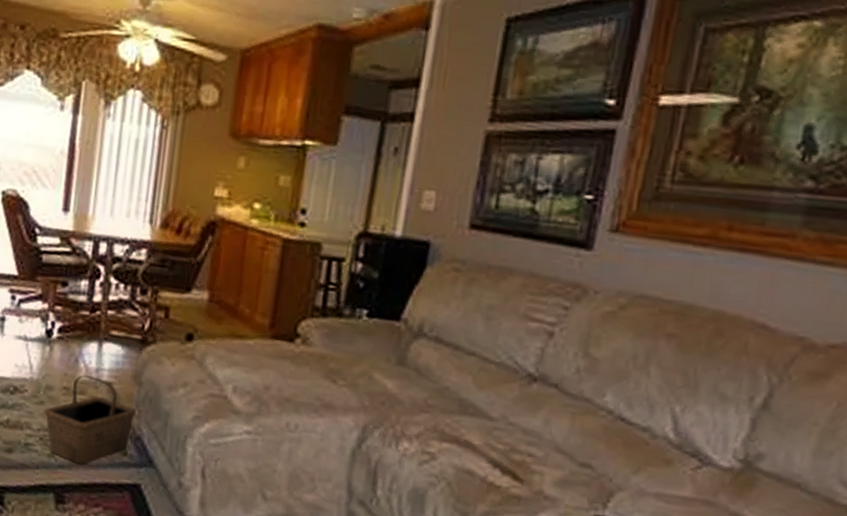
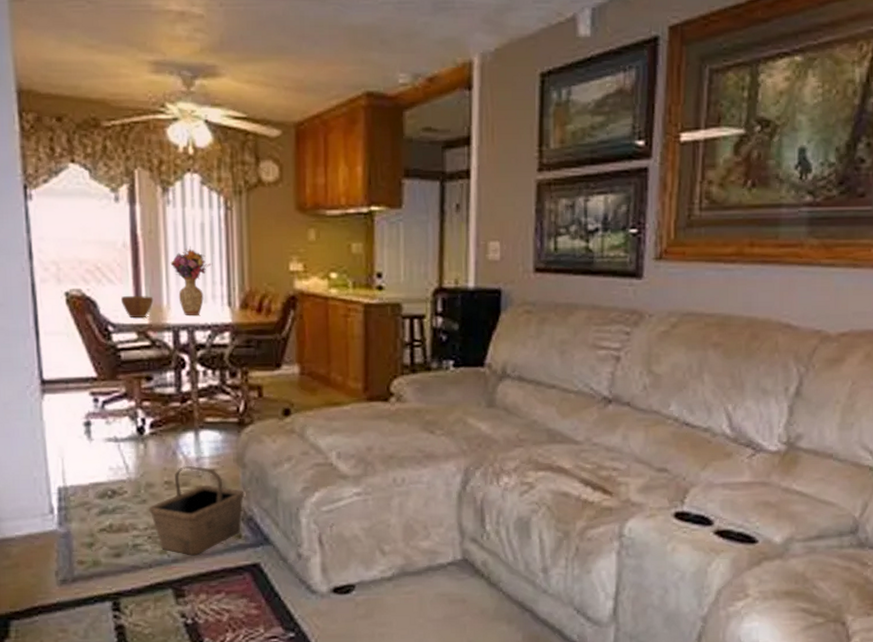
bowl: none [50,201,81,224] -> present [120,296,154,318]
flower arrangement: none [101,160,141,229] -> present [170,246,213,315]

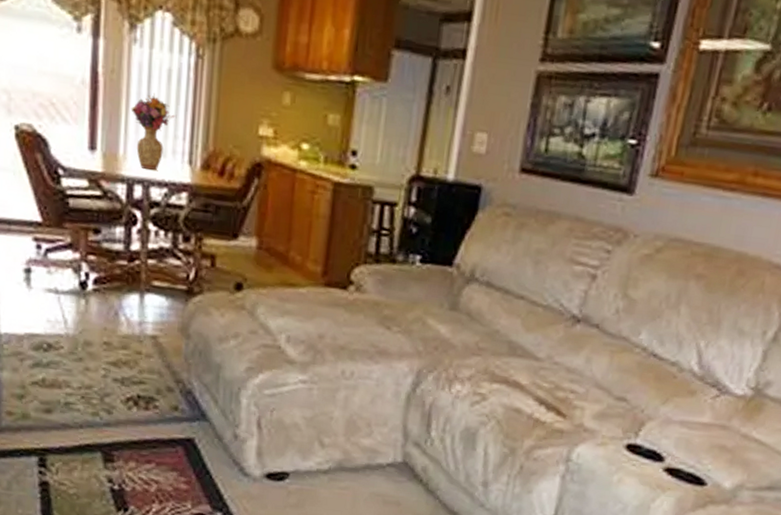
bowl: present [120,296,154,318] -> none [74,138,109,165]
basket: present [149,465,245,556] -> none [85,328,186,422]

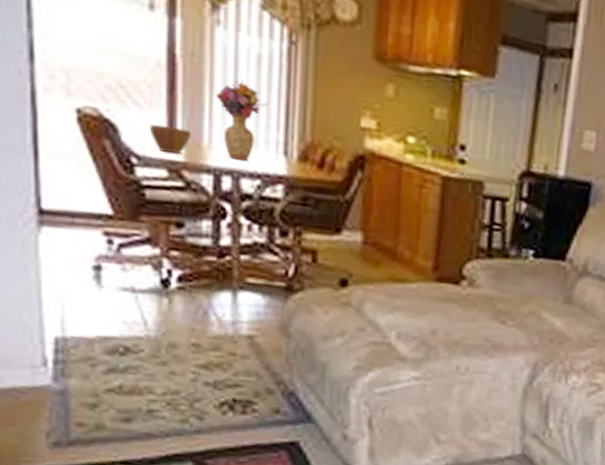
bowl: none [74,138,109,165] -> present [149,124,192,154]

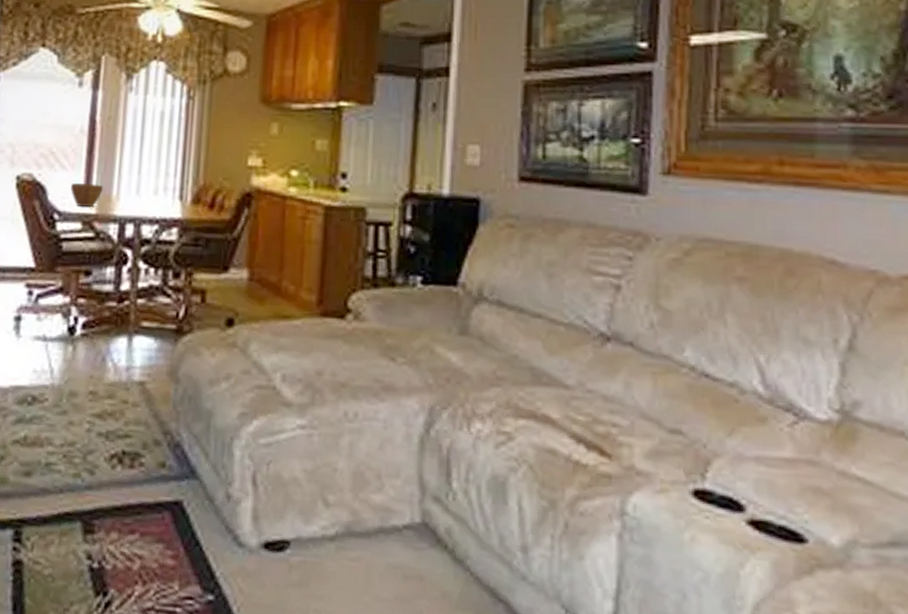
flower arrangement: present [215,79,269,161] -> none [125,135,169,208]

